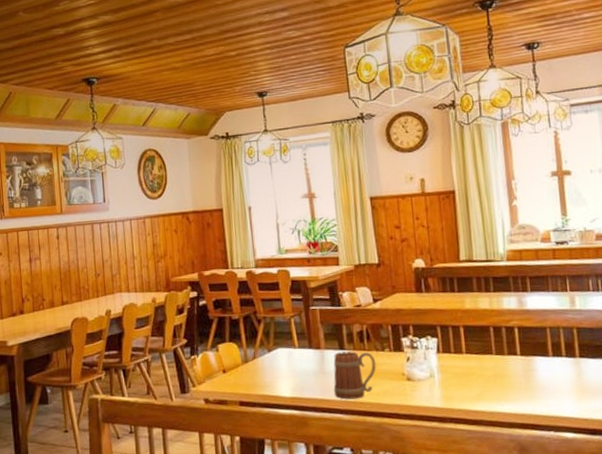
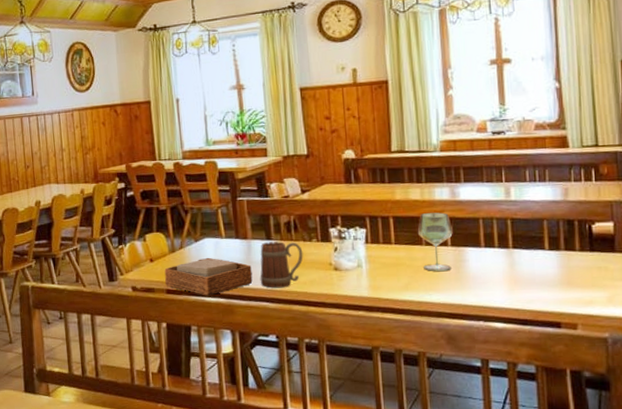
napkin holder: none [237,368,327,408] -> present [164,257,253,296]
wine glass: none [487,322,522,382] -> present [417,212,453,272]

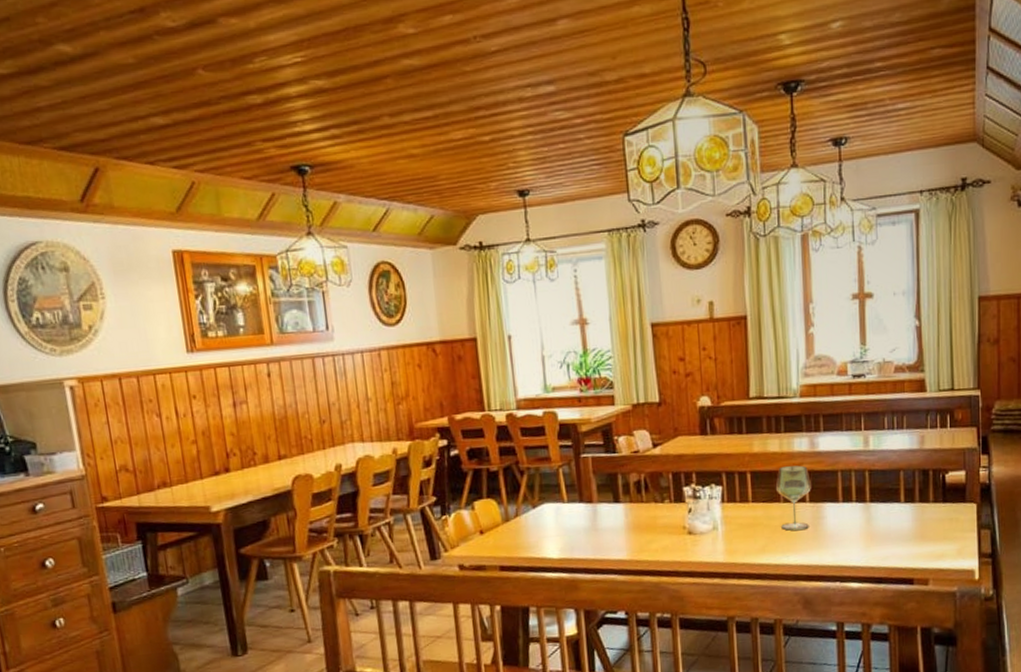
napkin holder: present [164,257,253,296] -> none [497,525,599,572]
beer mug: present [260,241,303,288] -> none [607,504,655,558]

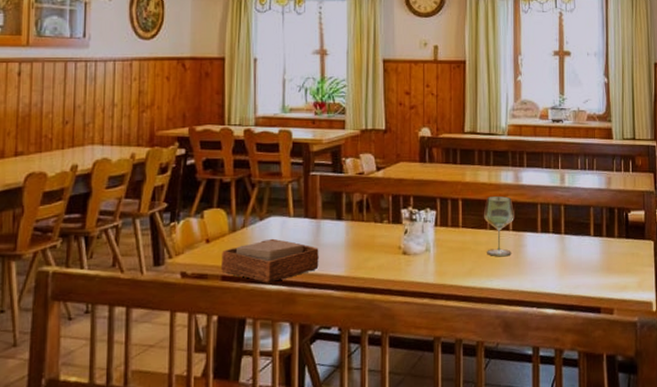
napkin holder: none [497,525,599,572] -> present [221,238,319,283]

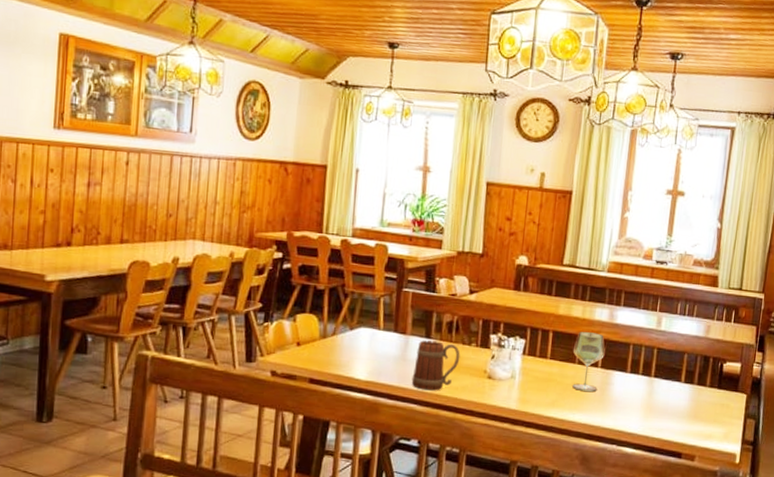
napkin holder: present [221,238,319,283] -> none [310,348,405,391]
beer mug: none [326,222,373,274] -> present [411,340,460,391]

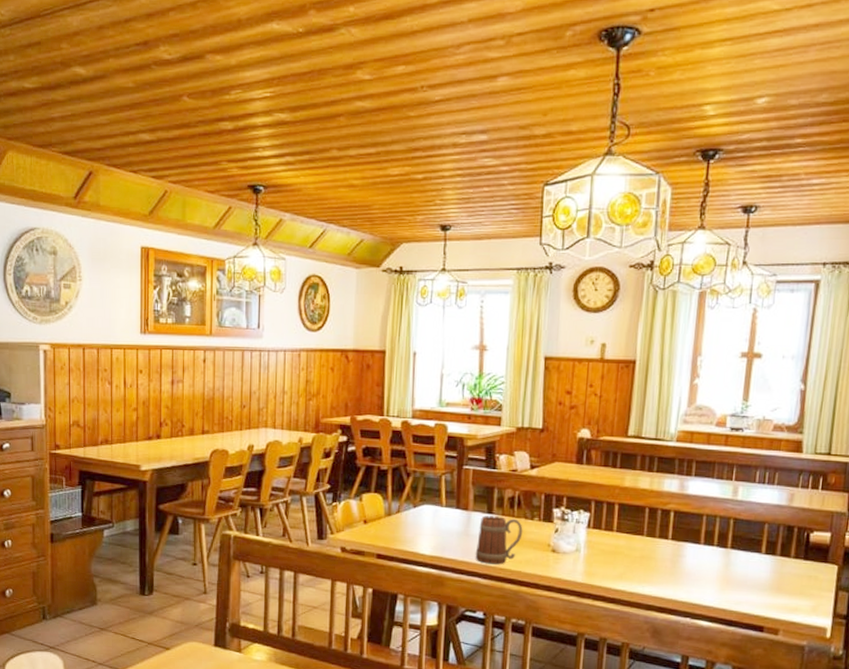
wine glass: present [572,332,605,393] -> none [640,504,676,565]

